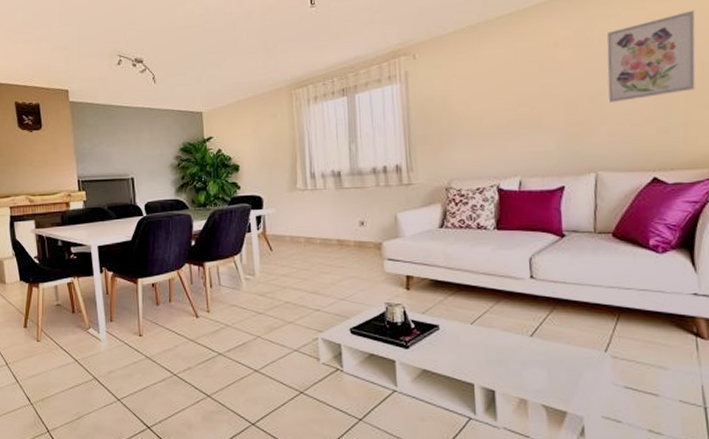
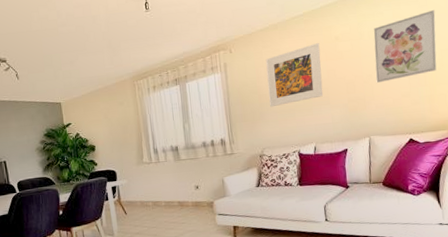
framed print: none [459,49,535,129] -> present [265,42,323,108]

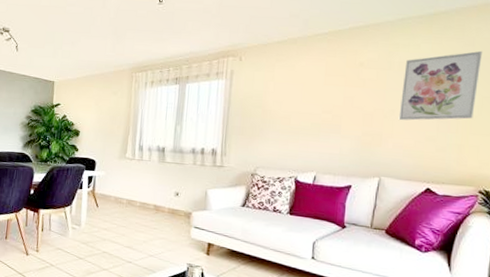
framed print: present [265,42,323,108] -> none [273,65,341,126]

